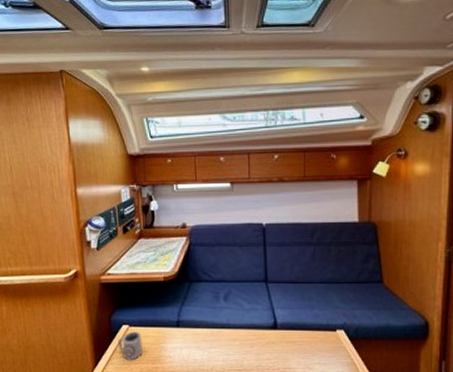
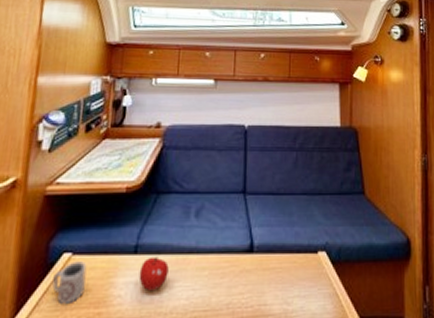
fruit: none [183,329,206,355] -> present [139,256,169,292]

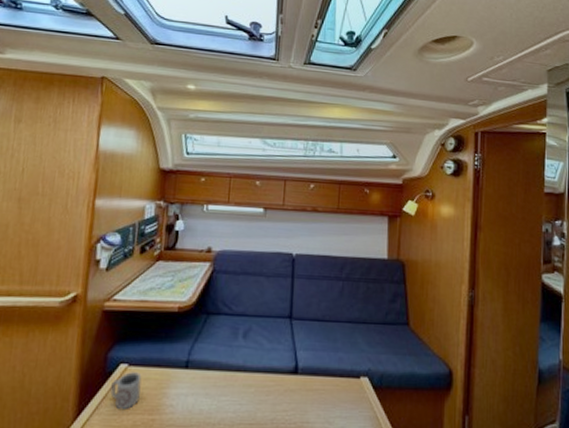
fruit: present [139,256,169,292] -> none [189,372,217,404]

